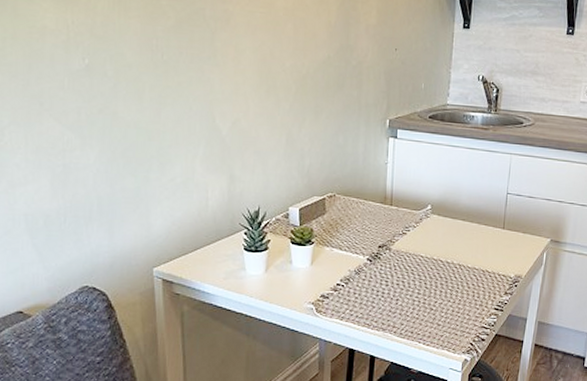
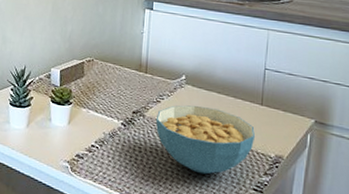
cereal bowl: none [402,234,497,300] -> present [155,105,255,175]

